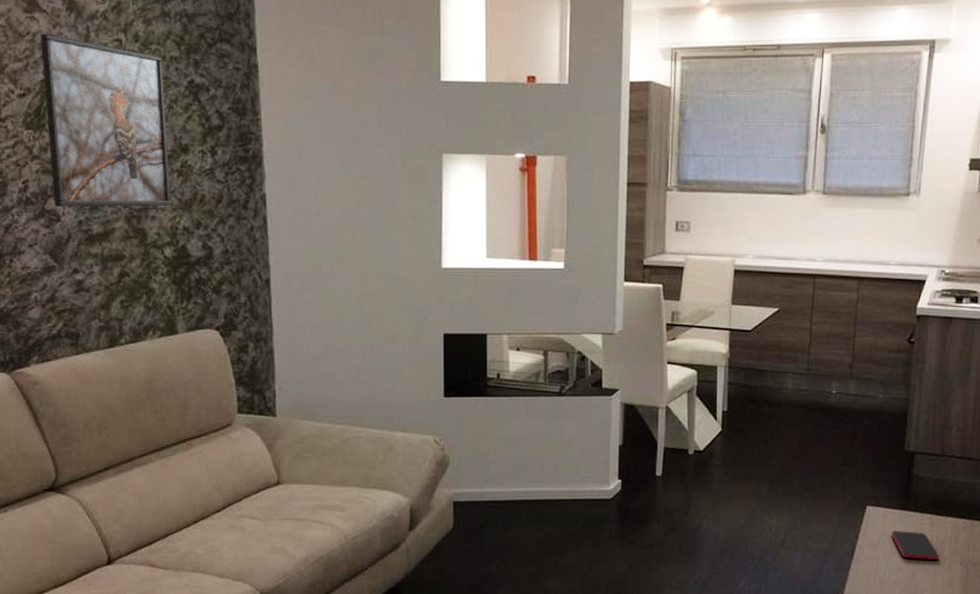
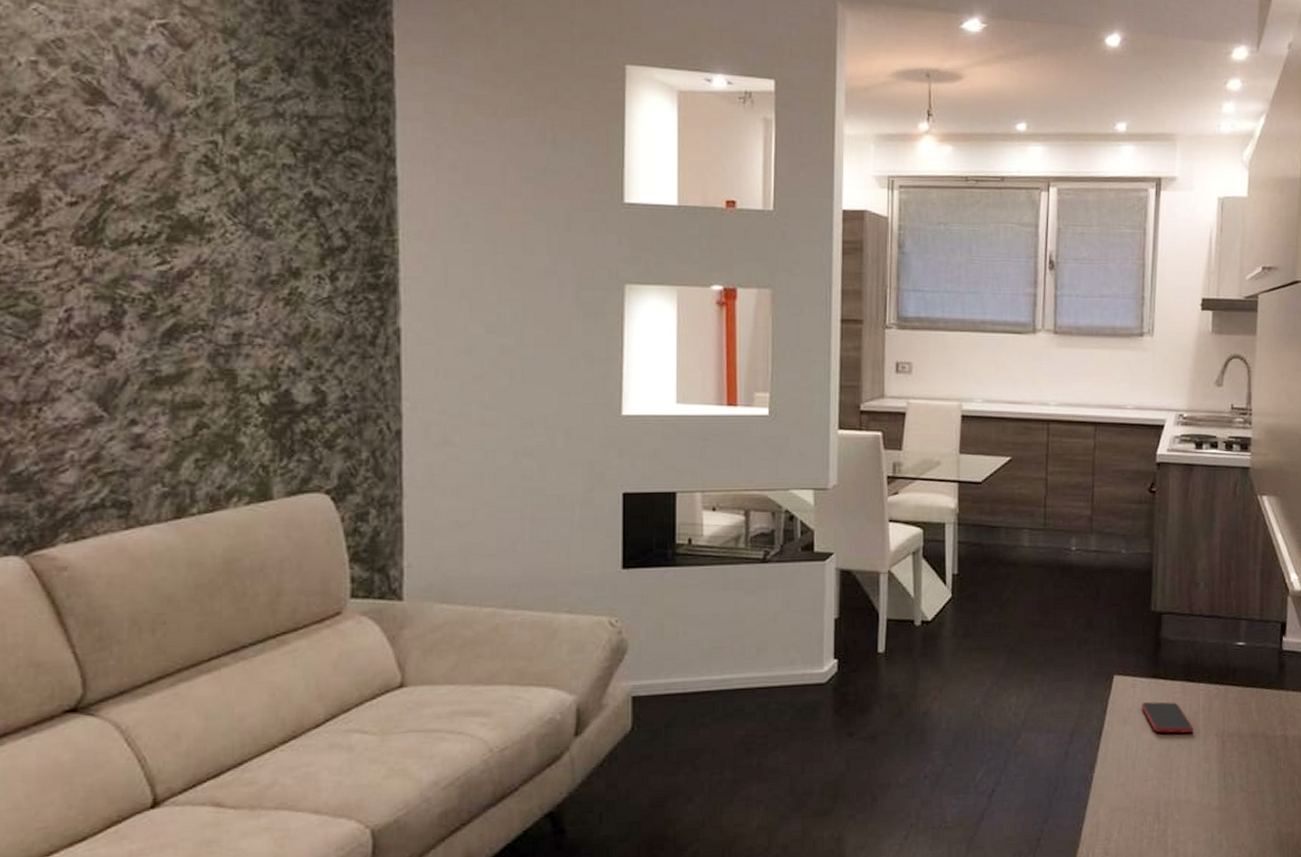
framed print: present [40,33,170,207] -> none [105,130,273,342]

